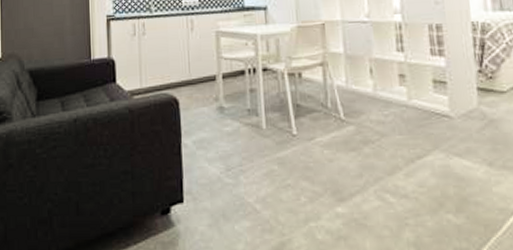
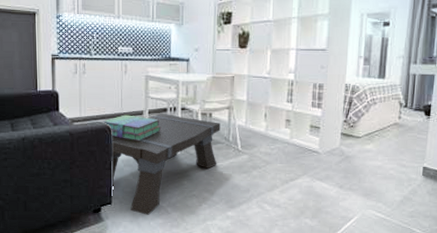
stack of books: none [168,81,239,116] -> present [103,114,161,142]
coffee table: none [180,76,315,216] -> present [112,113,221,215]

